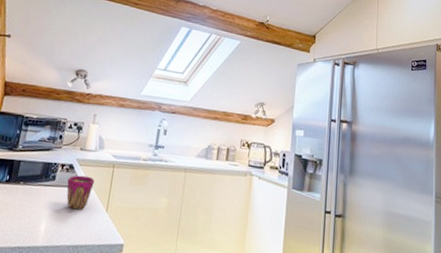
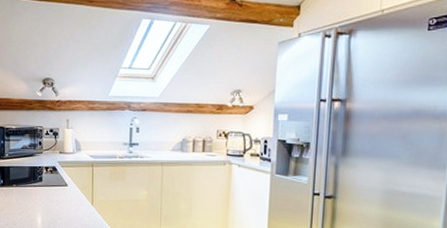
cup: present [66,175,95,210] -> none [53,175,77,205]

